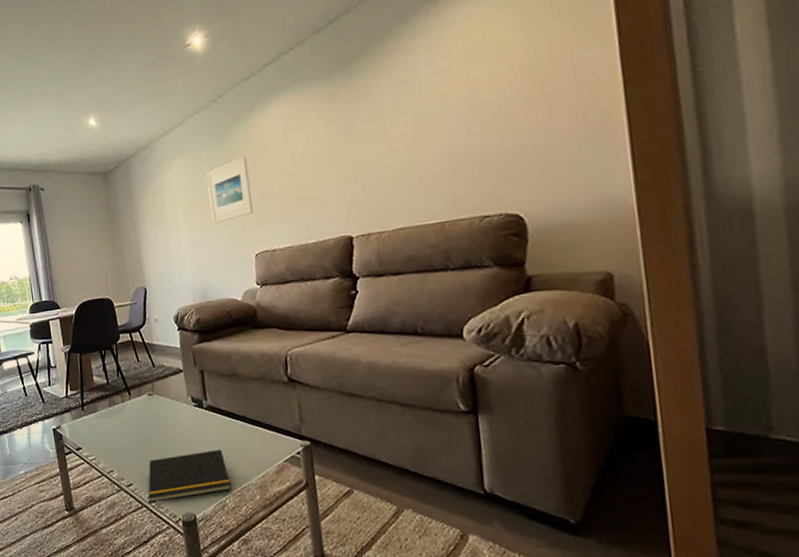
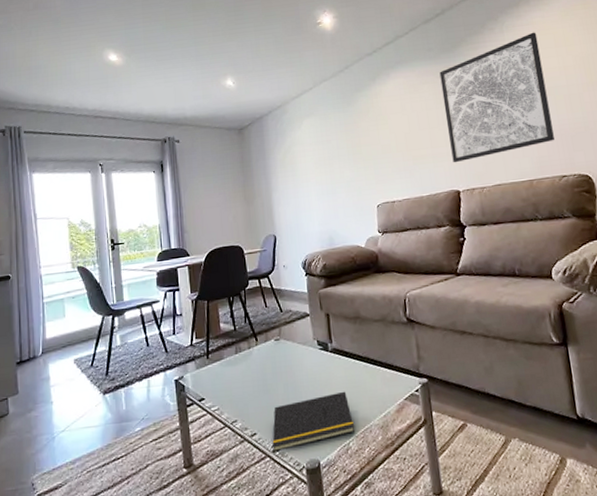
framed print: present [207,157,253,224] -> none [334,120,375,178]
wall art: none [331,33,476,204] -> present [439,32,555,163]

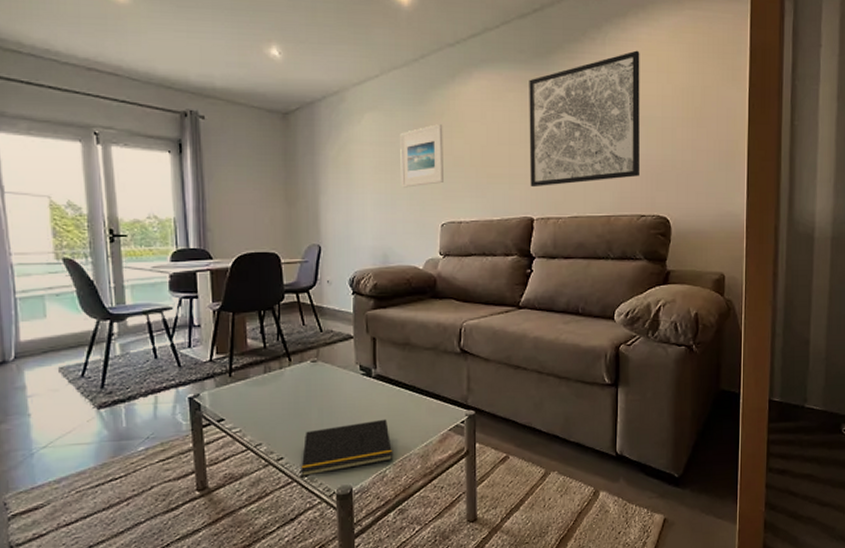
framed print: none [334,120,375,178] -> present [400,124,443,188]

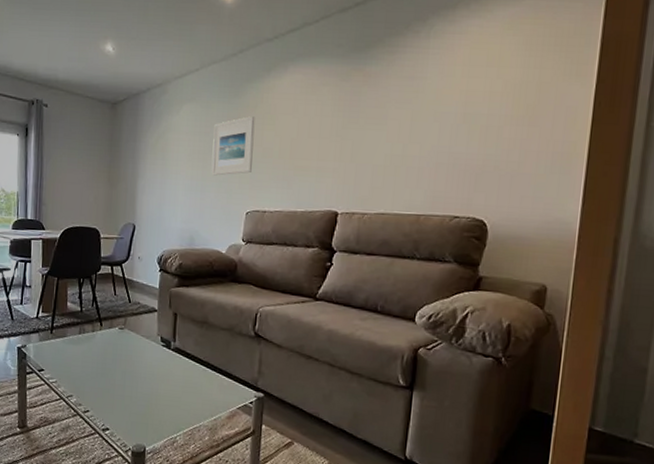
notepad: present [301,419,392,478] -> none [103,389,184,431]
wall art: present [529,50,640,188] -> none [337,43,468,182]

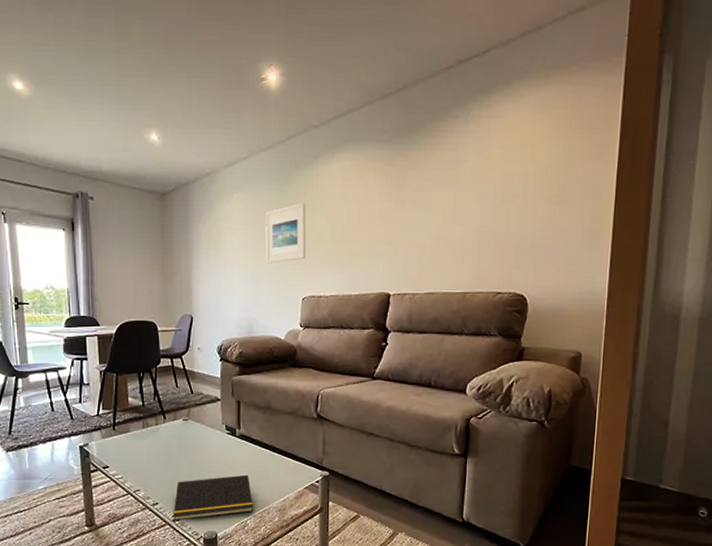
notepad: none [103,389,184,431] -> present [173,474,253,521]

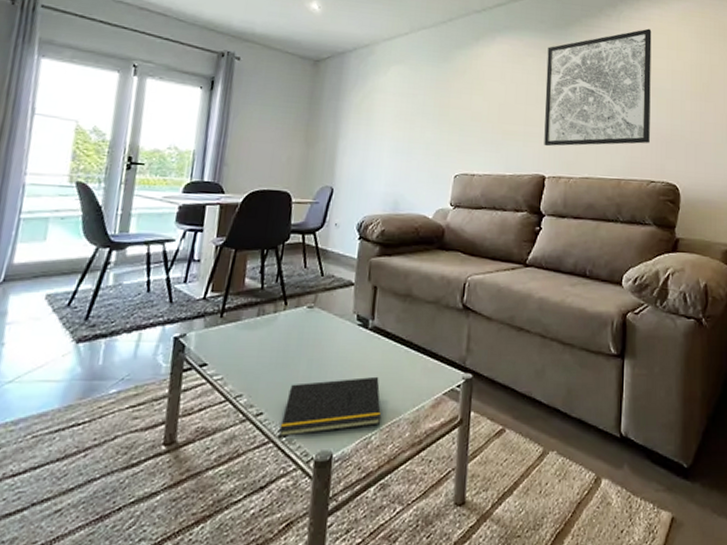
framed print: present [265,203,306,263] -> none [418,81,464,138]
wall art: none [388,127,504,264] -> present [544,28,652,147]

